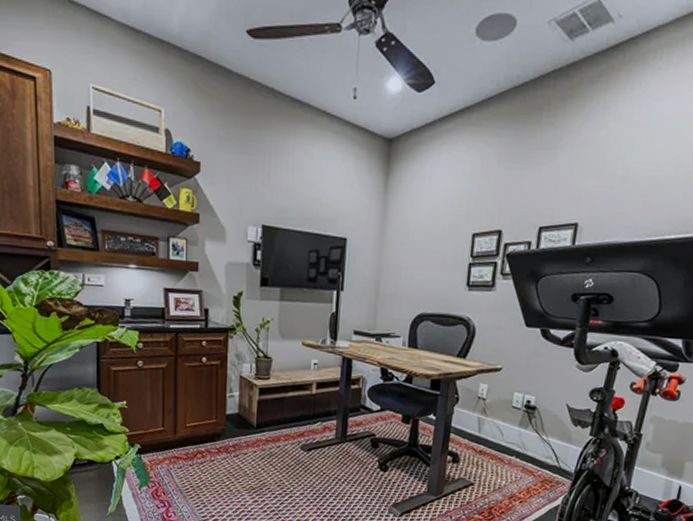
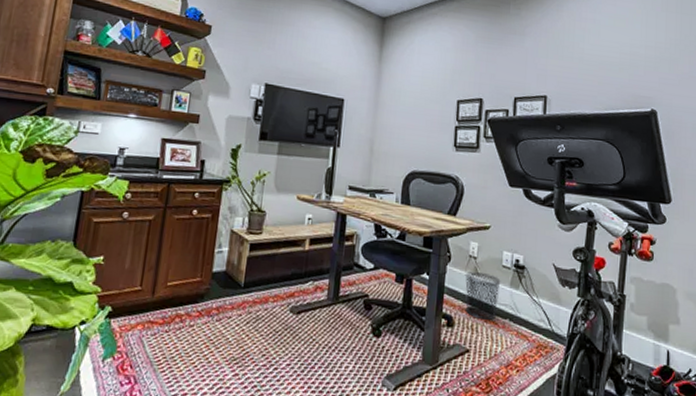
waste bin: none [471,412,510,458] -> present [465,271,501,321]

